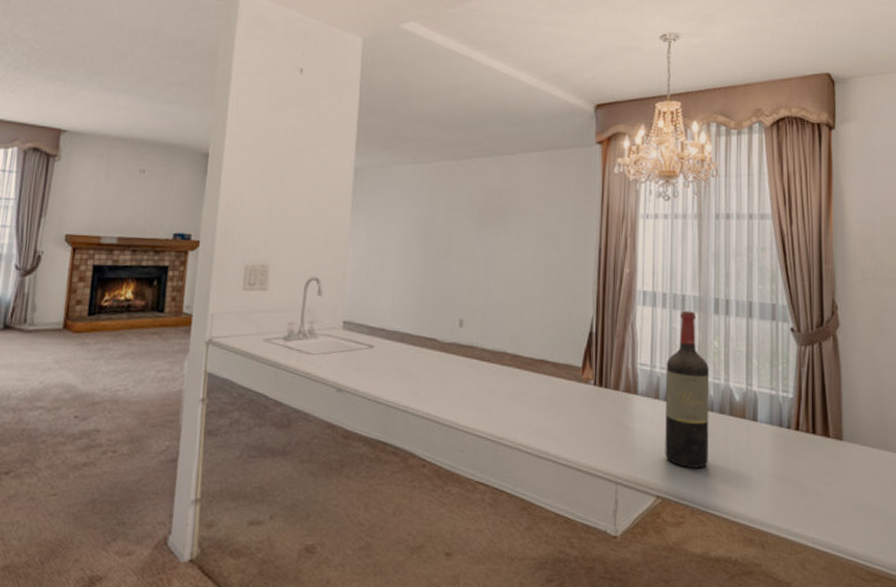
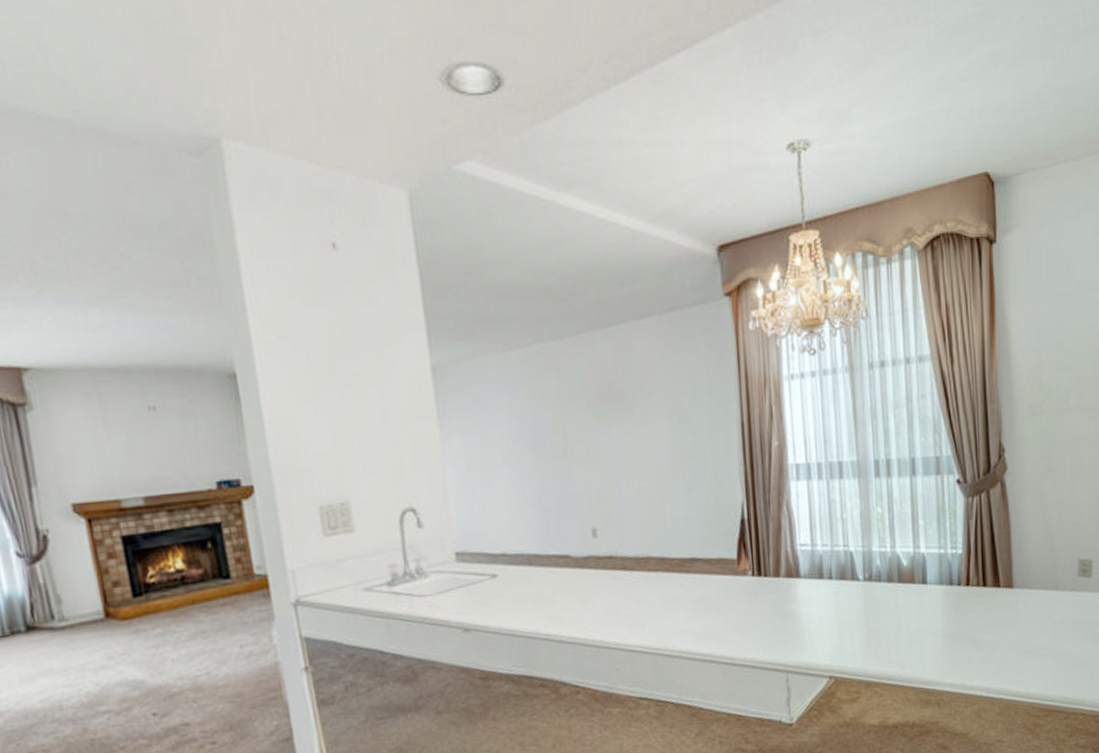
wine bottle: present [665,310,710,468] -> none [827,478,879,644]

